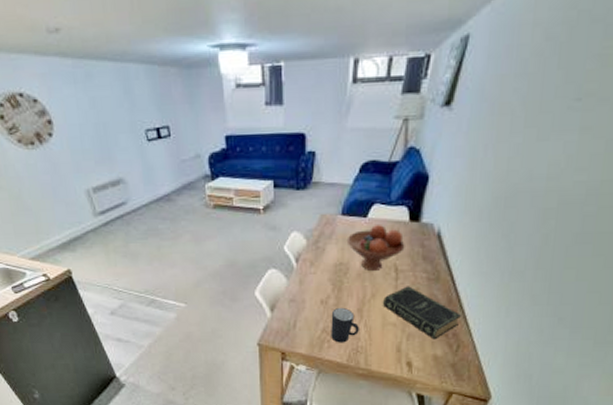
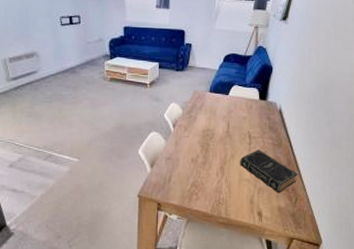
mug: present [331,307,359,343] -> none [199,165,221,195]
fruit bowl: present [346,225,405,270] -> none [213,101,256,136]

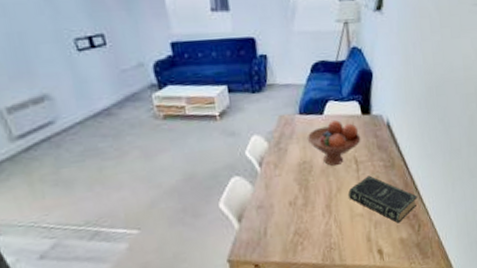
fruit bowl: none [213,101,256,136] -> present [307,120,361,166]

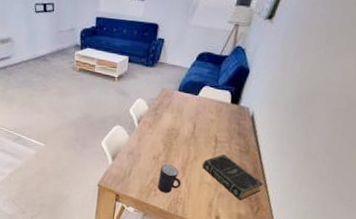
mug: none [301,205,330,244] -> present [157,163,181,194]
fruit bowl: present [307,120,361,166] -> none [179,102,225,139]

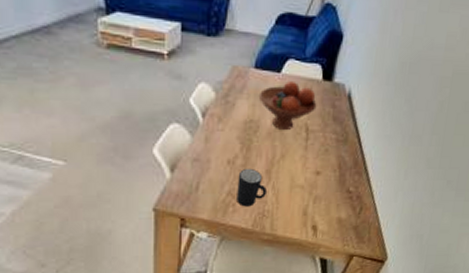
fruit bowl: none [179,102,225,139] -> present [258,81,317,130]
book: present [202,154,264,201] -> none [292,147,366,202]

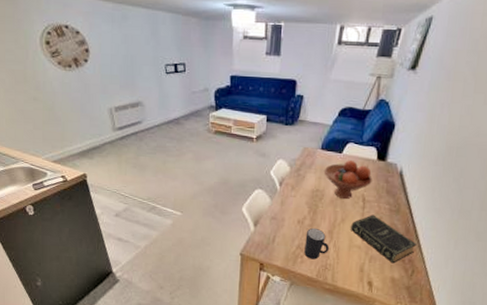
book: none [292,147,366,202] -> present [351,214,417,264]

